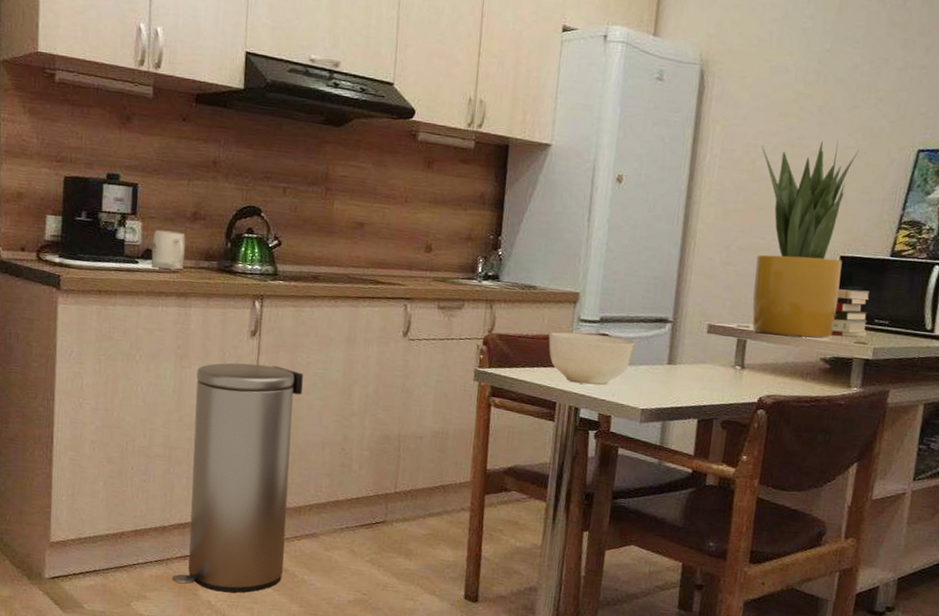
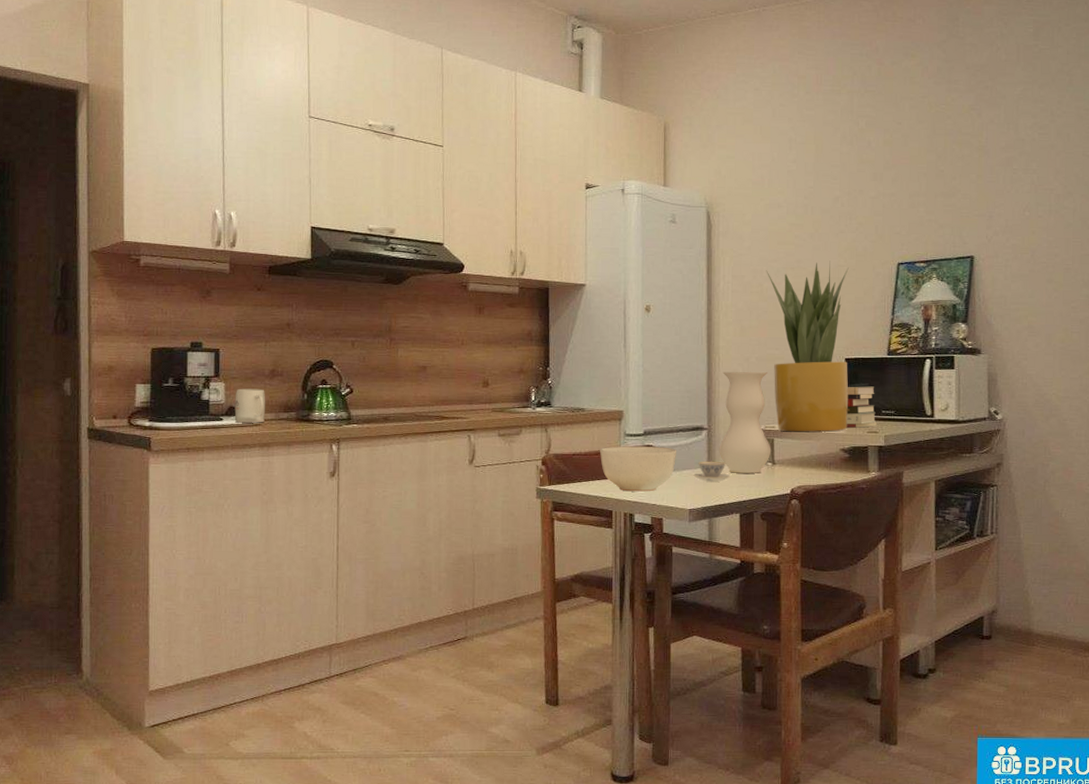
pedal bin: present [171,362,303,593] -> none [268,502,381,722]
teacup: none [651,357,693,382] -> present [693,462,731,482]
vase: none [682,259,748,377] -> present [719,371,772,473]

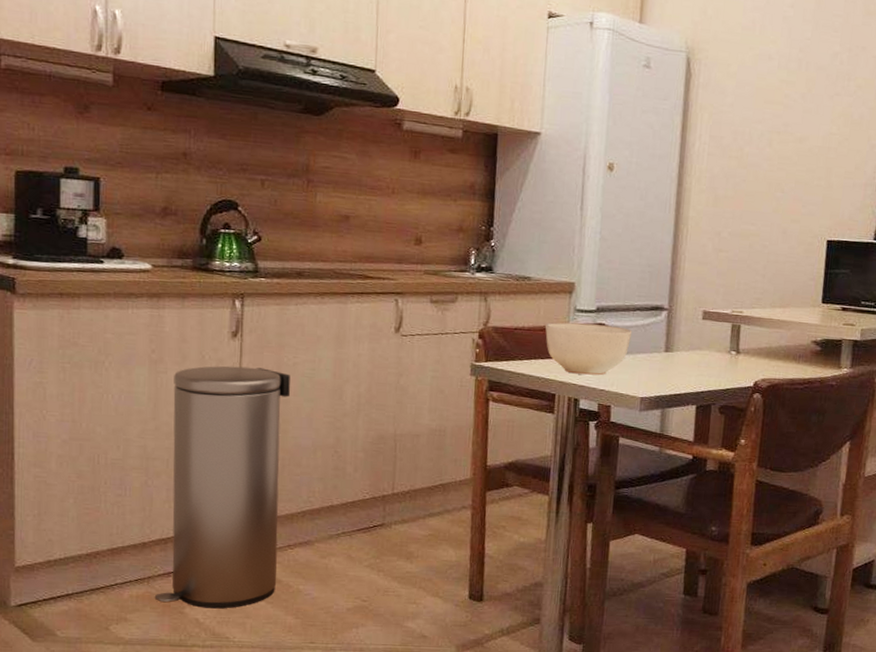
mug: present [234,388,266,423] -> none [118,226,156,270]
pedal bin: none [268,502,381,722] -> present [154,365,290,609]
teacup: present [693,462,731,482] -> none [648,345,690,369]
vase: present [719,371,772,473] -> none [679,246,740,363]
planter: present [766,260,849,432] -> none [745,127,841,321]
books: present [846,386,877,428] -> none [821,272,856,319]

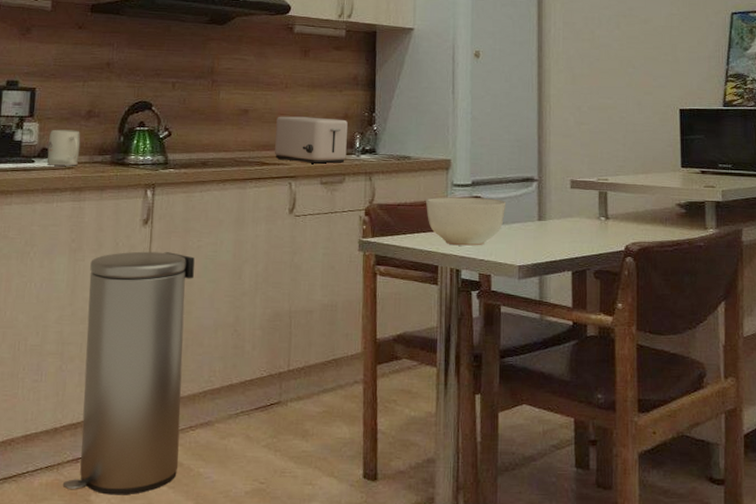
mug: none [118,226,156,270] -> present [47,129,81,166]
toaster: none [378,225,462,281] -> present [274,116,348,165]

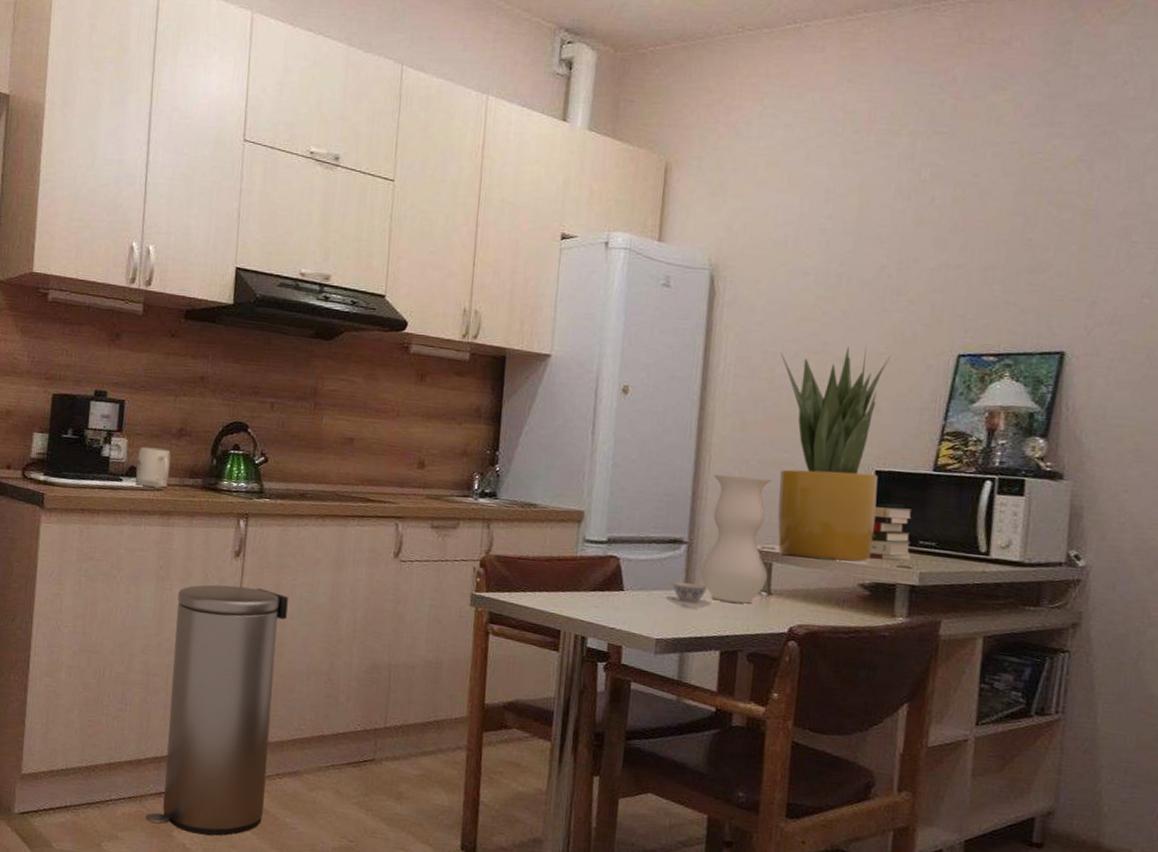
toaster: present [274,116,348,165] -> none [380,448,466,506]
bowl: present [425,197,507,246] -> none [550,553,647,613]
teacup: none [523,215,562,237] -> present [665,582,713,609]
vase: none [550,121,605,229] -> present [700,474,771,604]
planter: none [597,9,684,185] -> present [777,345,891,562]
books: none [682,138,713,182] -> present [869,507,912,560]

